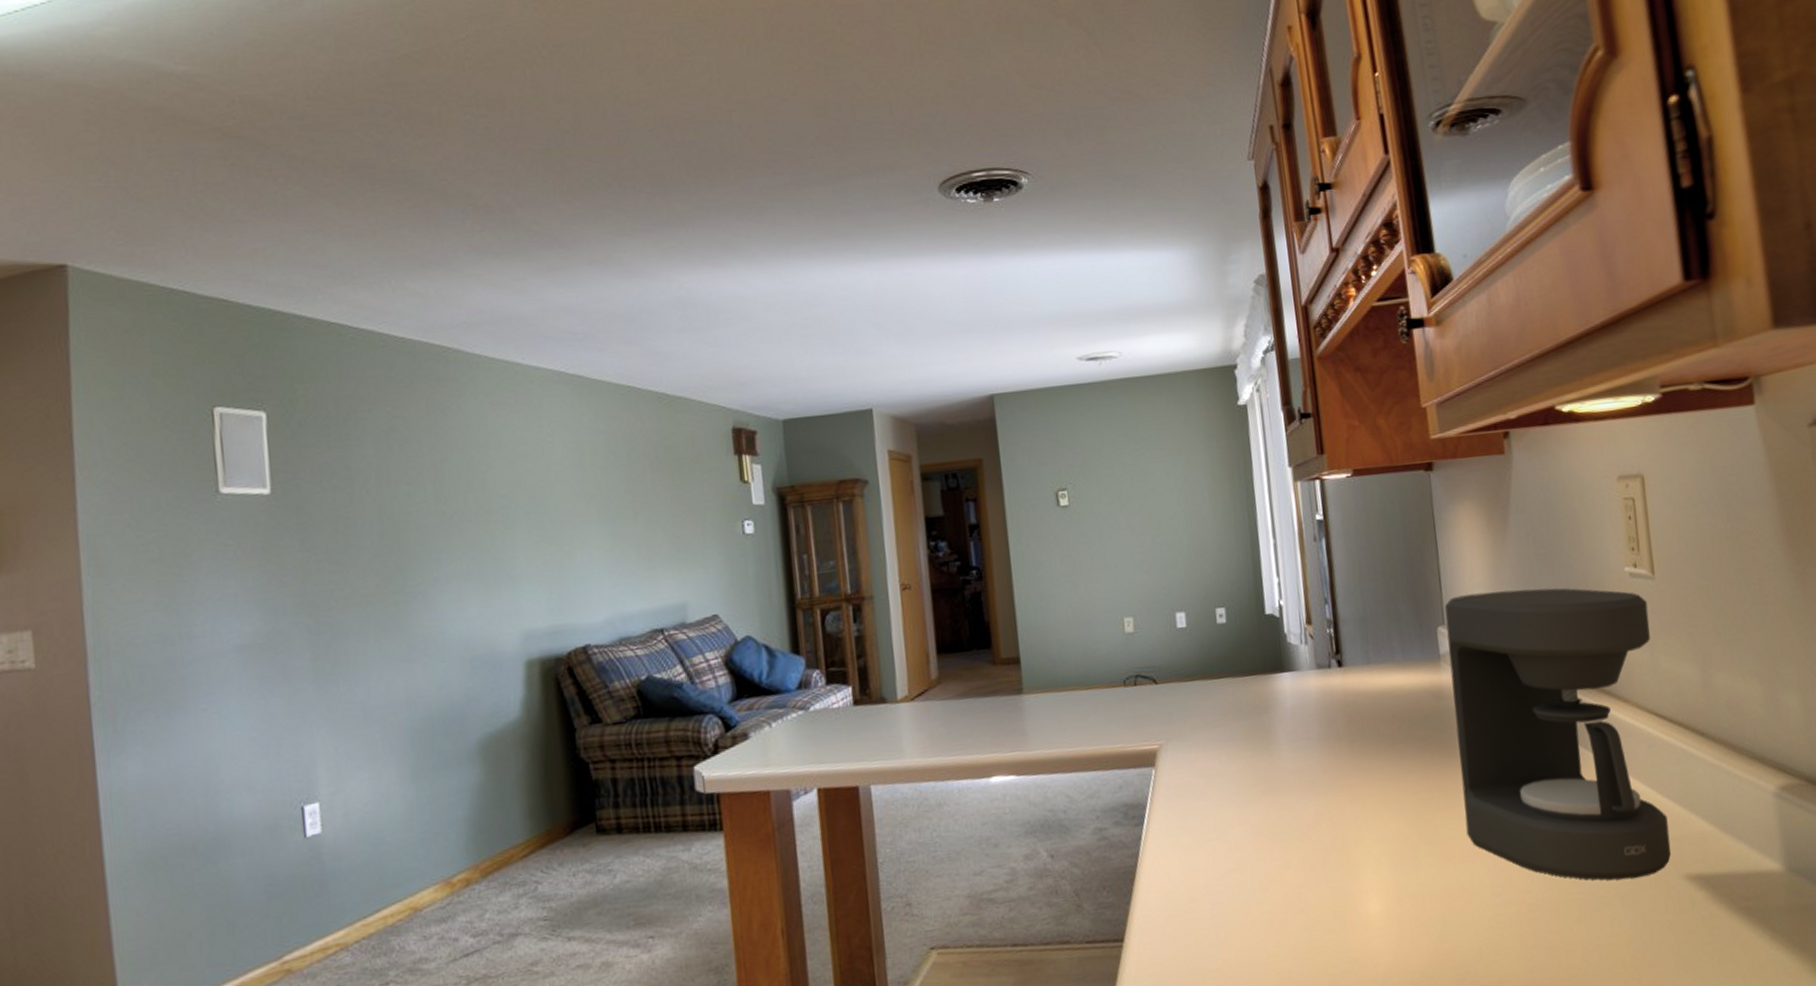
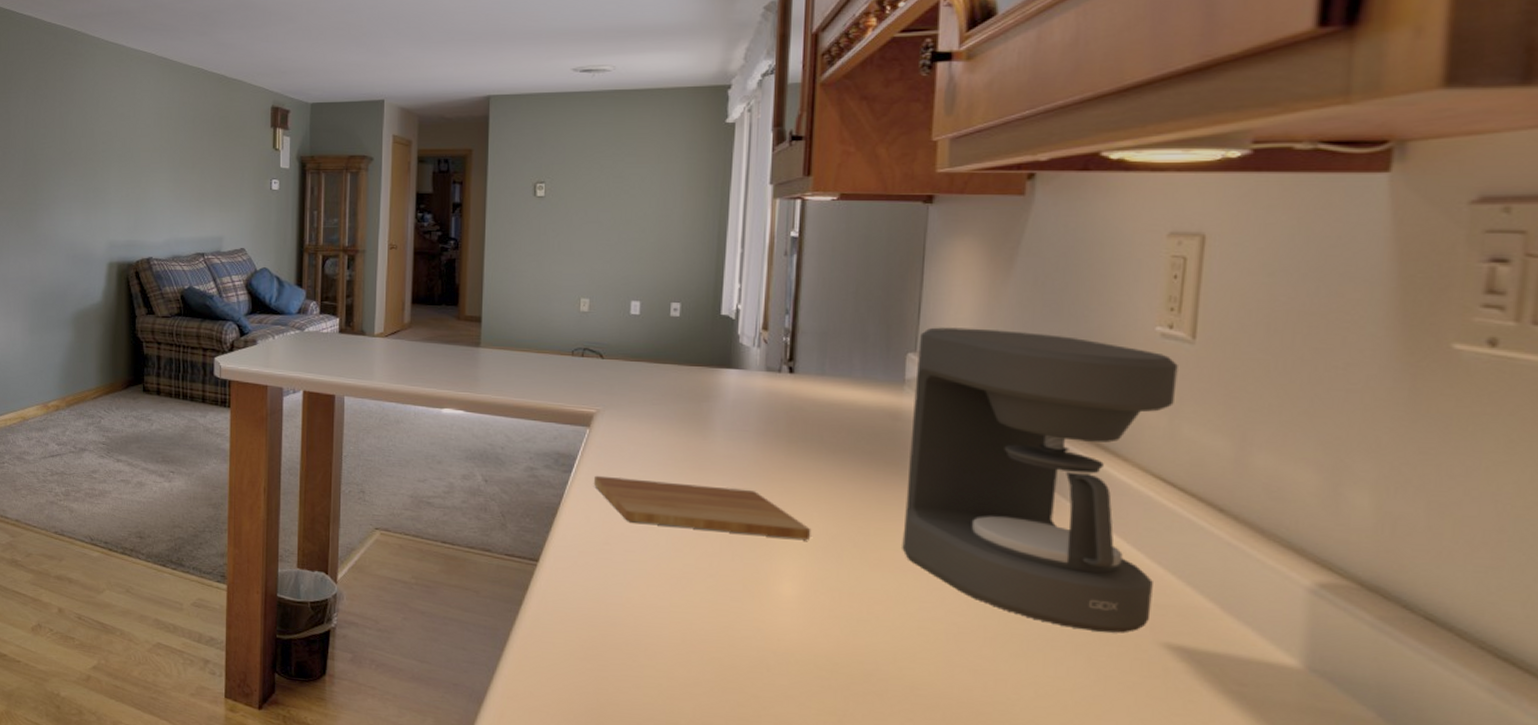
cutting board: none [1168,803,1387,868] -> present [593,475,811,540]

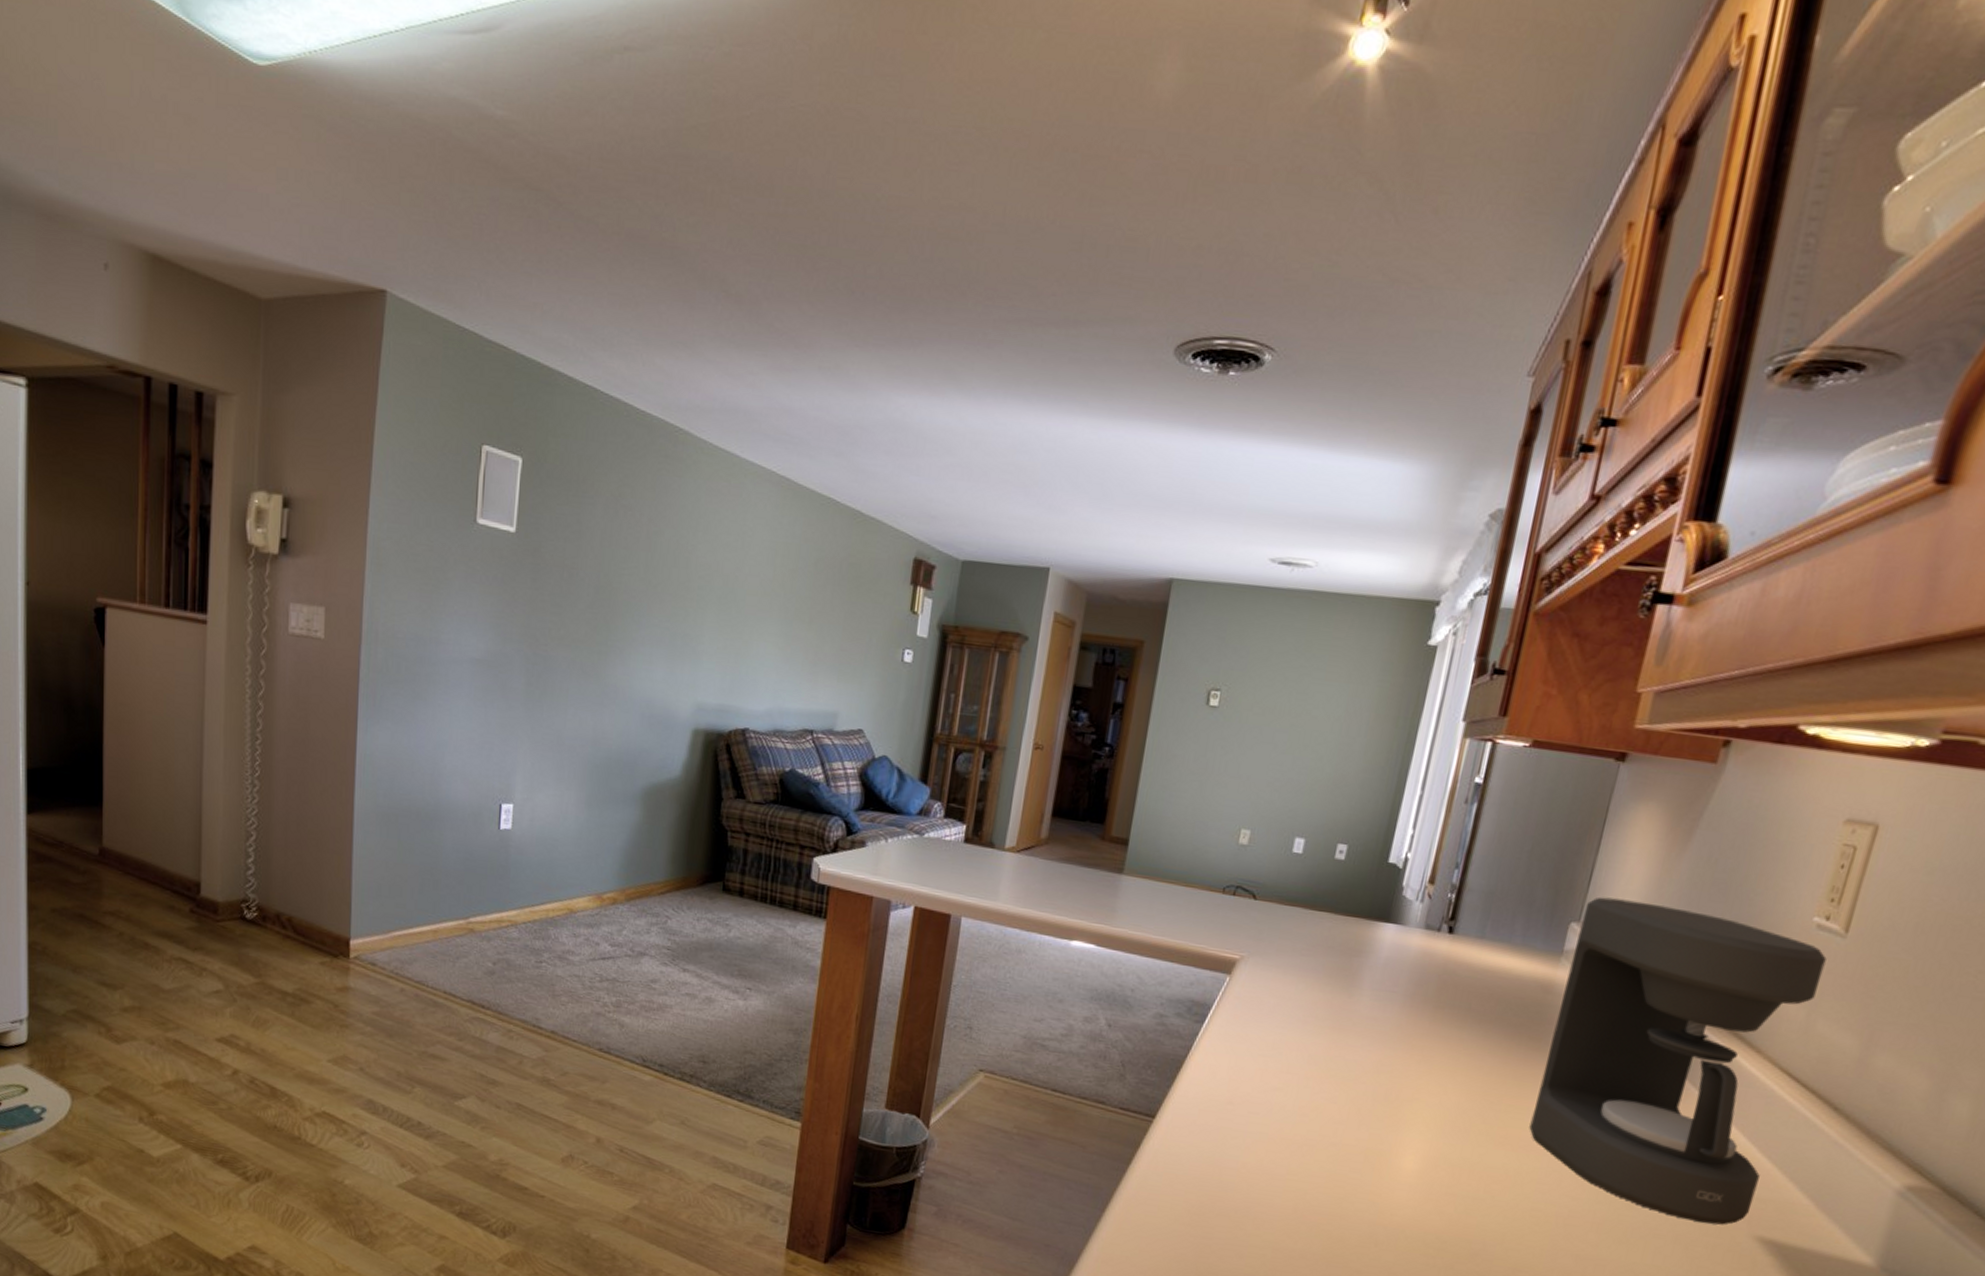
cutting board: present [593,475,811,540] -> none [1225,1028,1443,1112]

